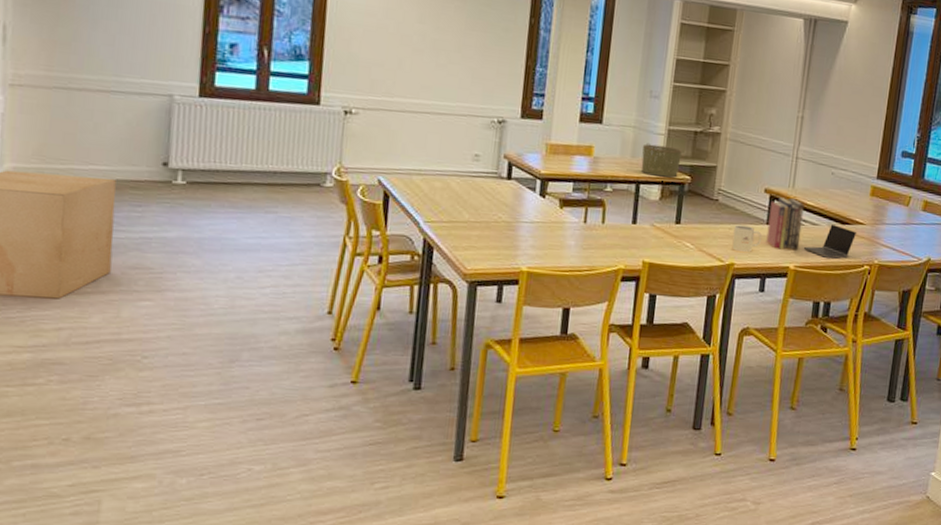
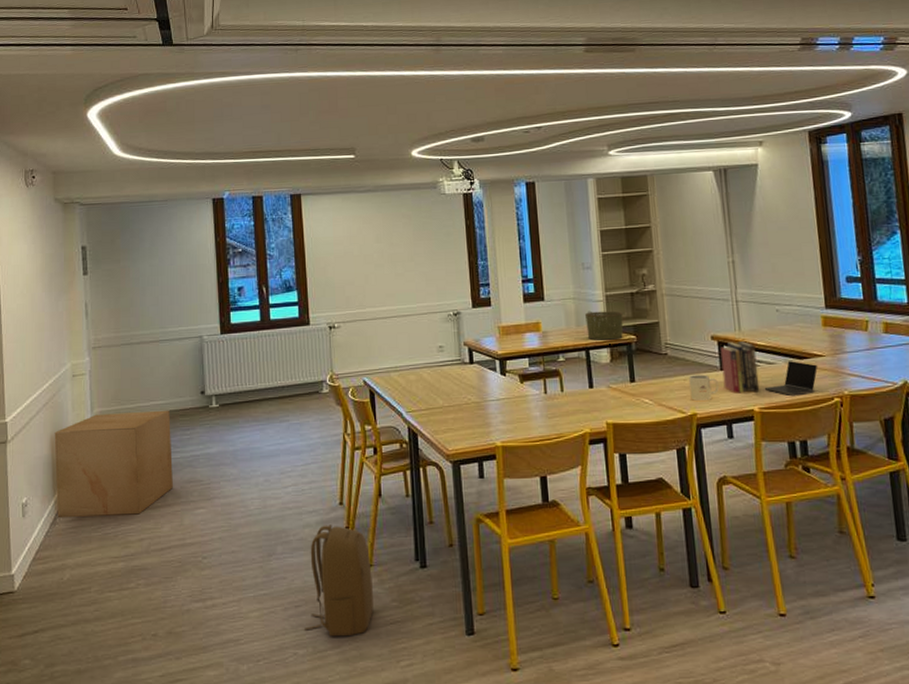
backpack: none [265,334,357,455] -> present [305,525,374,637]

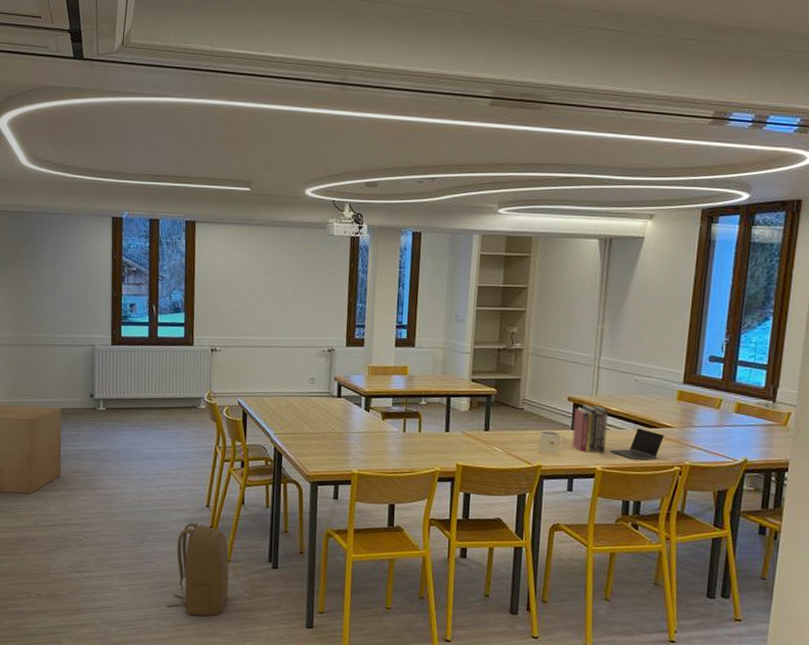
basket: present [584,310,624,340] -> none [450,361,489,391]

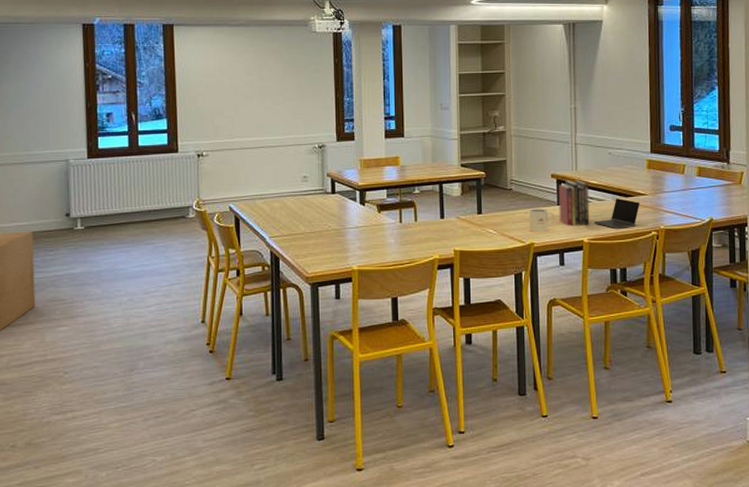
backpack: present [167,522,230,617] -> none [164,341,231,445]

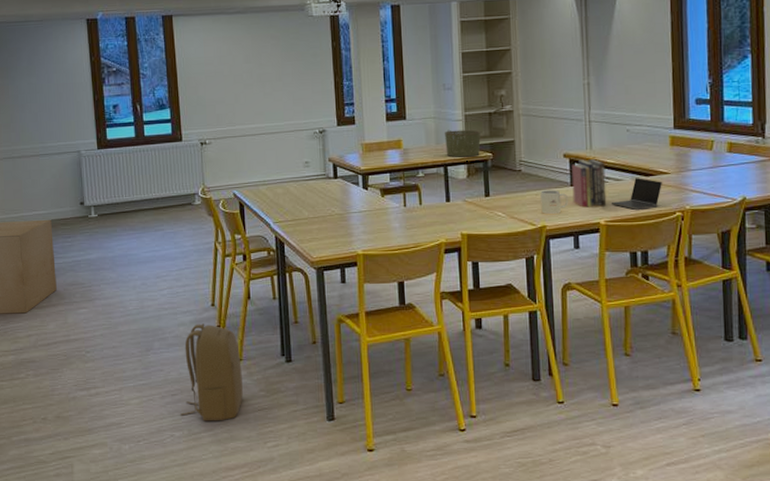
backpack: none [164,341,231,445] -> present [180,324,243,422]
basket: none [440,148,476,175] -> present [444,129,481,157]

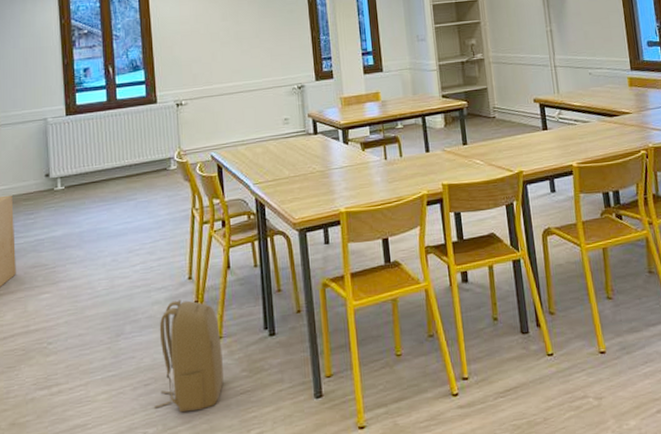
basket: present [444,129,481,157] -> none [420,79,456,107]
mug: present [539,190,569,215] -> none [514,134,542,160]
books: present [571,159,607,208] -> none [541,103,577,151]
laptop computer: present [611,178,662,211] -> none [581,119,626,151]

